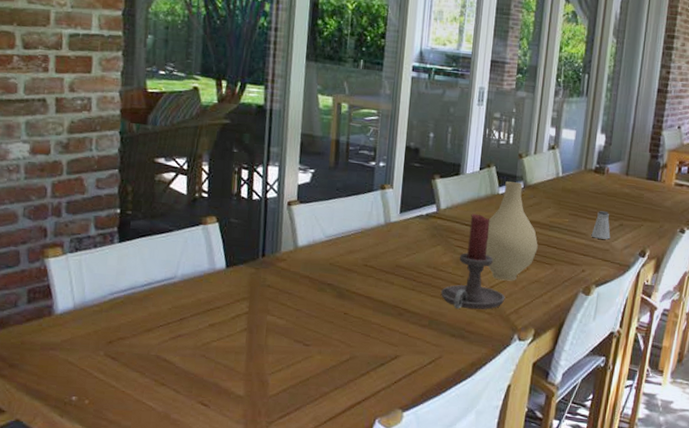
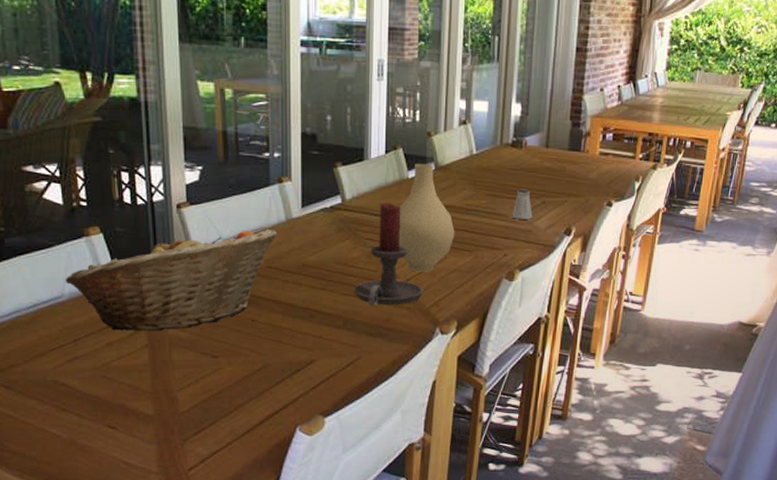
fruit basket: none [179,228,376,317] -> present [65,229,278,332]

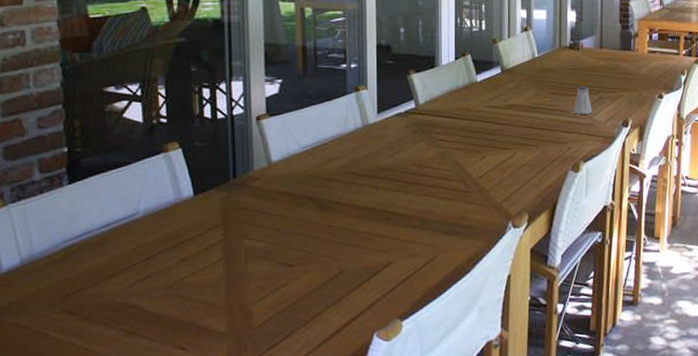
fruit basket: present [65,229,278,332] -> none [140,135,355,246]
candle holder: present [353,202,424,307] -> none [428,104,495,205]
vase: present [398,164,455,272] -> none [469,68,522,169]

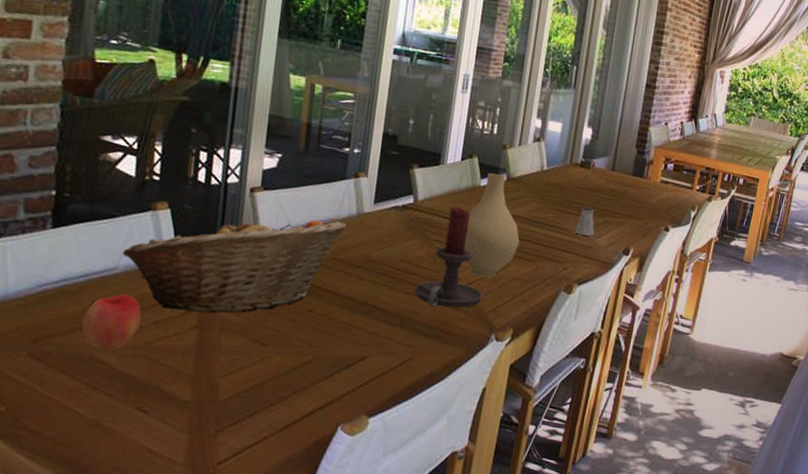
apple: none [111,238,167,295] -> present [82,294,141,351]
fruit basket: none [140,135,355,246] -> present [122,216,347,314]
candle holder: none [428,104,495,205] -> present [414,206,484,308]
vase: none [469,68,522,169] -> present [464,173,520,278]

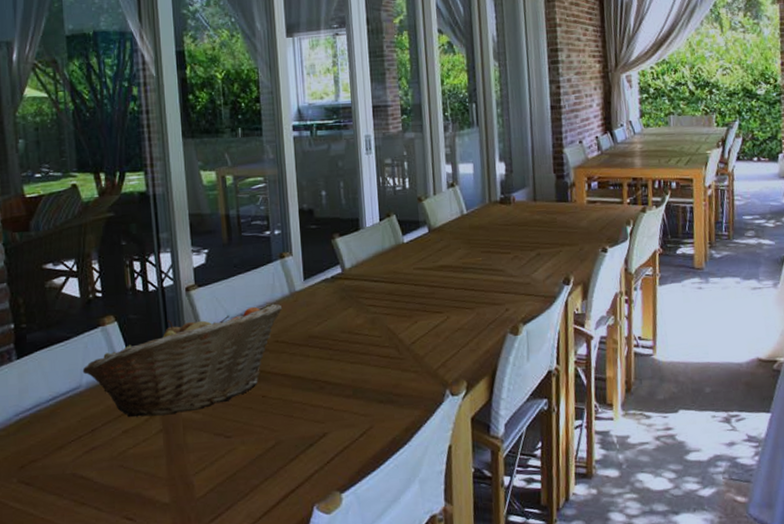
apple: present [82,294,141,351] -> none [60,410,111,467]
candle holder: present [414,206,484,308] -> none [360,267,430,373]
vase: present [464,173,520,278] -> none [398,227,455,334]
saltshaker: present [574,206,595,236] -> none [508,243,530,273]

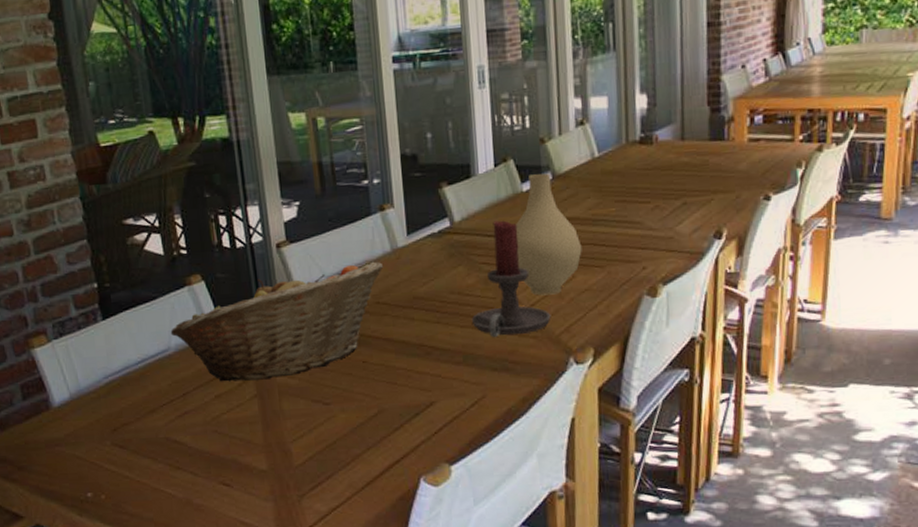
candle holder: none [360,267,430,373] -> present [471,220,551,338]
vase: none [398,227,455,334] -> present [516,173,582,296]

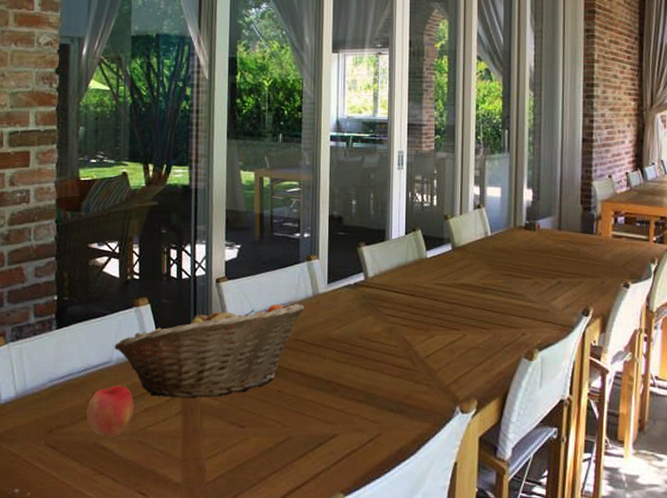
apple: none [151,374,203,431] -> present [86,385,134,438]
candle holder: present [471,220,551,338] -> none [375,280,443,382]
vase: present [516,173,582,296] -> none [418,244,473,349]

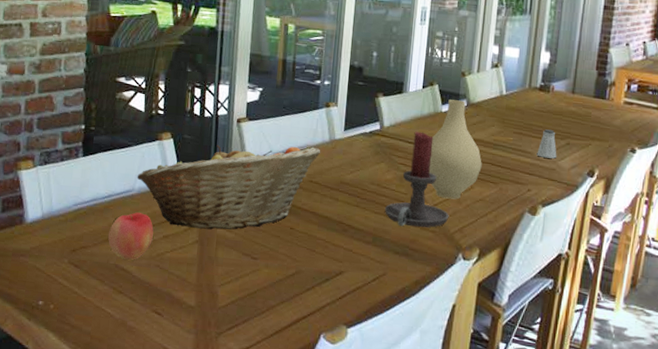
candle holder: none [375,280,443,382] -> present [384,131,449,228]
vase: none [418,244,473,349] -> present [428,99,482,199]
saltshaker: none [528,269,549,299] -> present [536,129,557,159]

